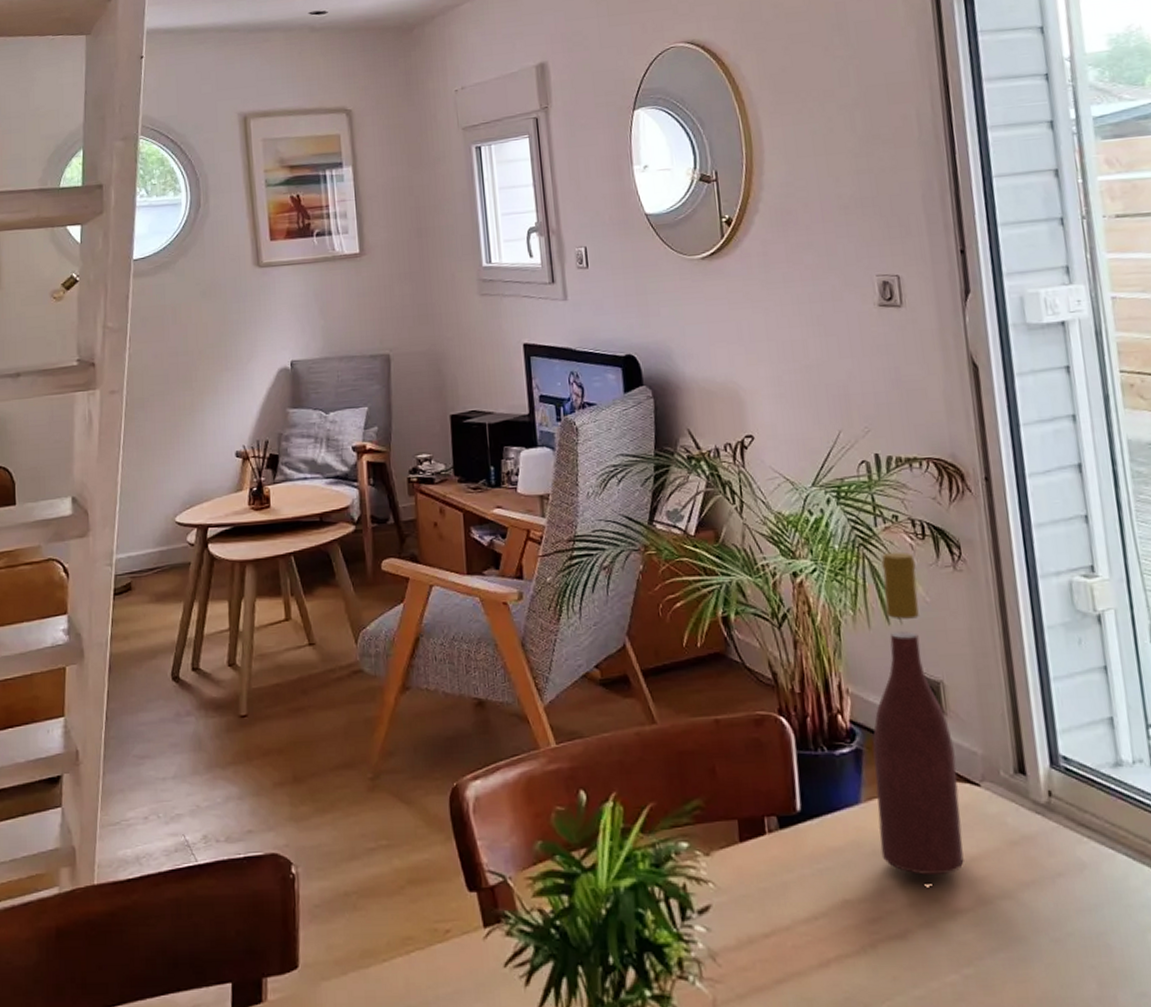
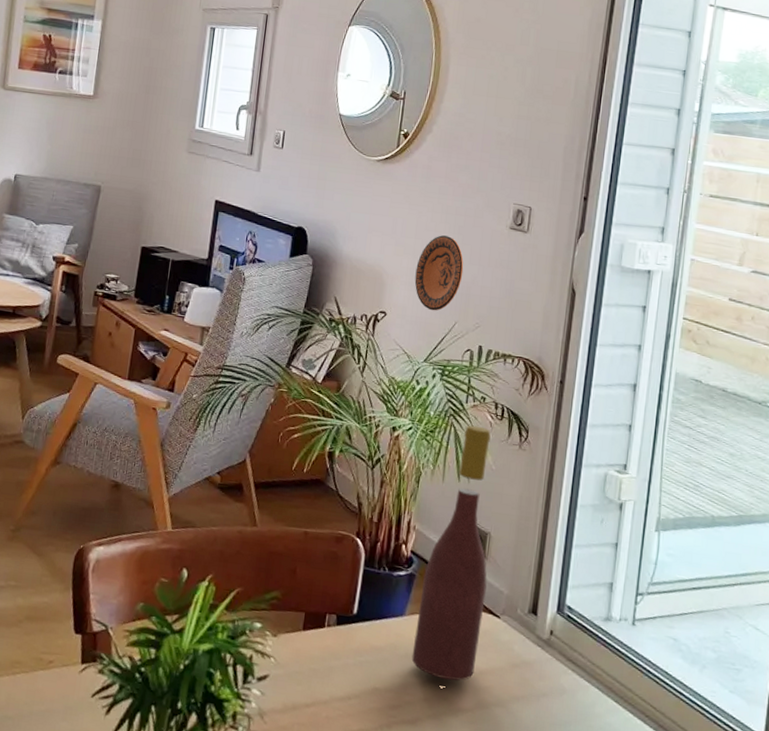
decorative plate: none [776,330,836,423] -> present [414,235,464,311]

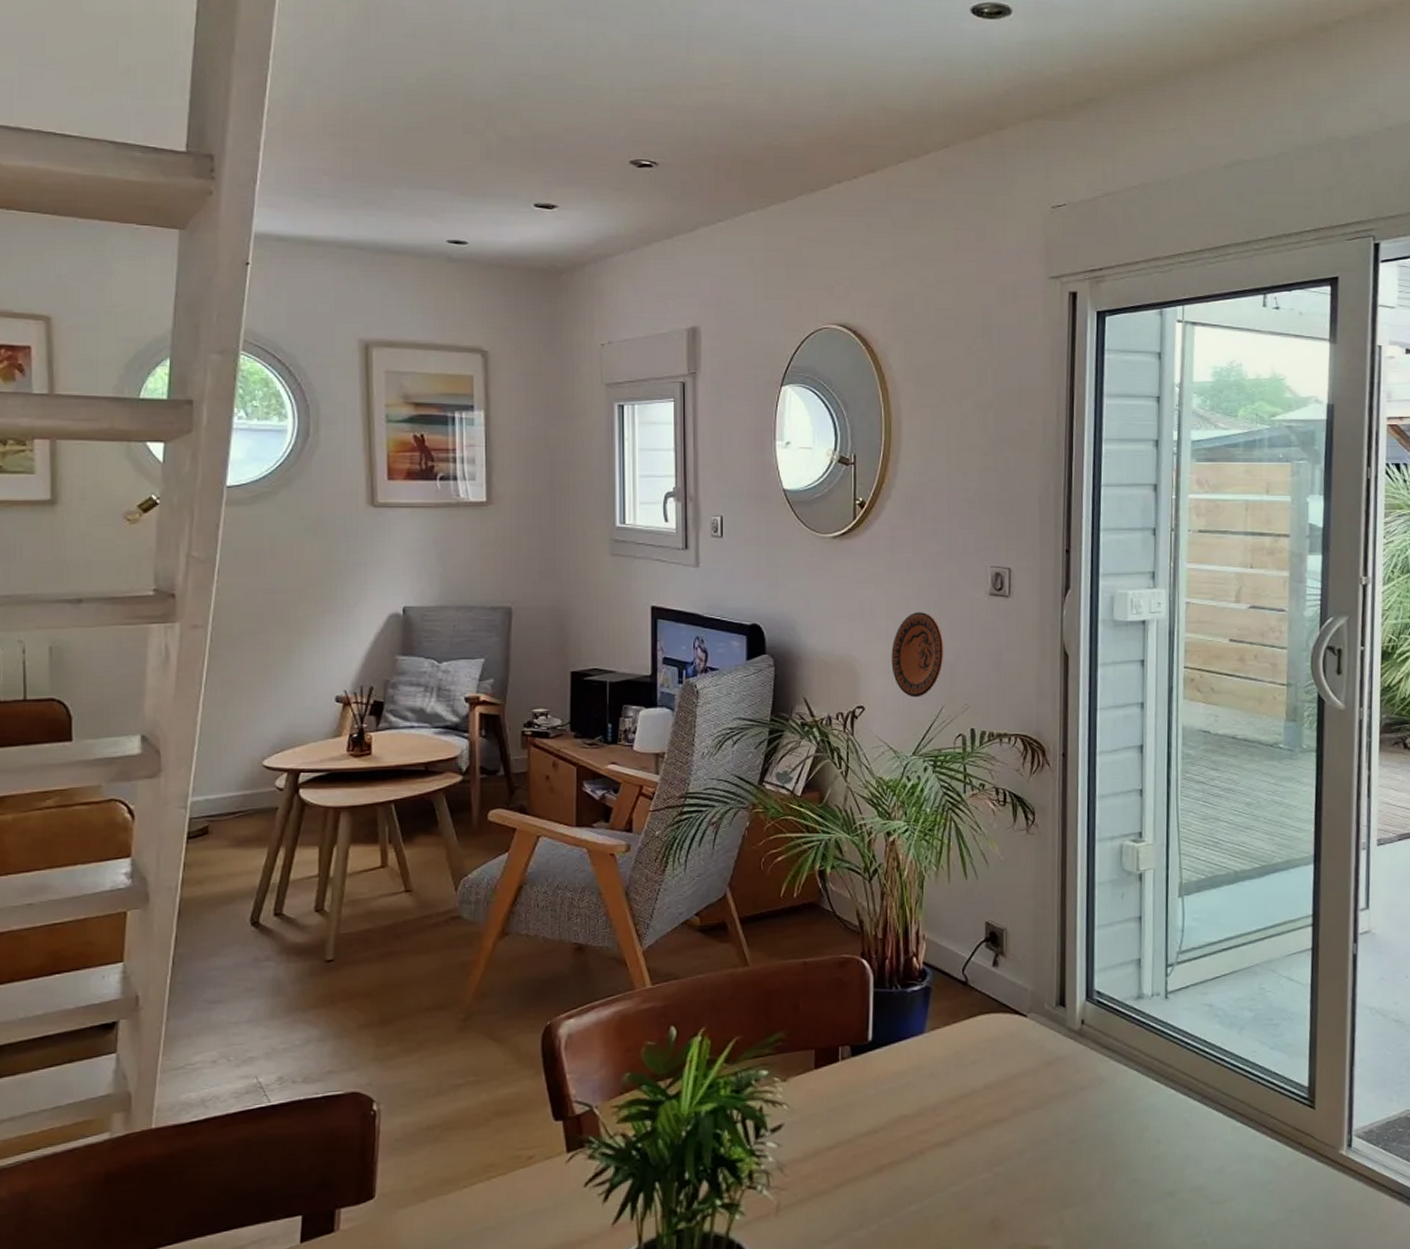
wine bottle: present [411,425,491,681] -> none [937,816,1010,1093]

